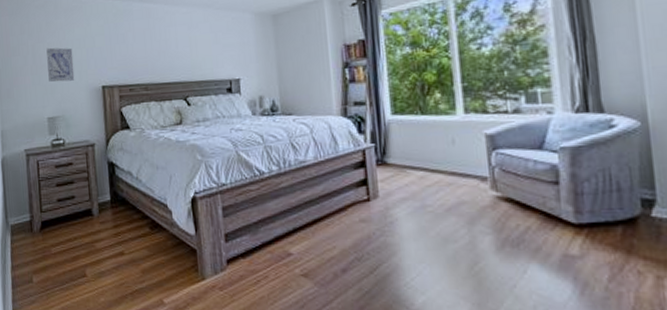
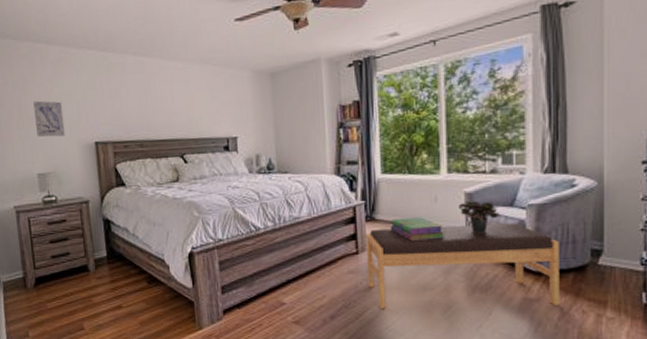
bench: none [377,168,609,264] -> present [366,223,560,310]
stack of books: none [403,161,467,187] -> present [390,217,445,241]
potted plant: none [479,143,528,180] -> present [458,201,500,233]

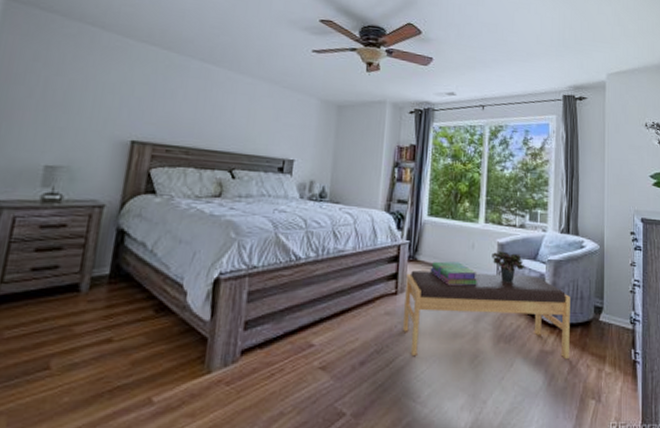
wall art: present [33,100,66,138] -> none [59,84,102,128]

